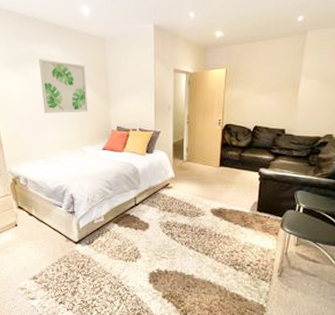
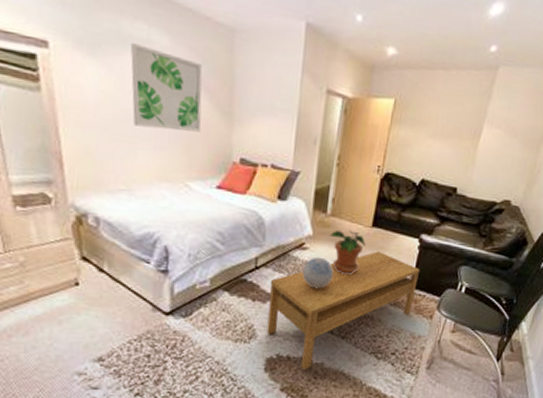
coffee table: none [147,185,263,281] -> present [267,251,421,371]
decorative sphere: none [170,193,194,217] -> present [302,256,334,289]
potted plant: none [187,171,216,204] -> present [329,230,366,275]

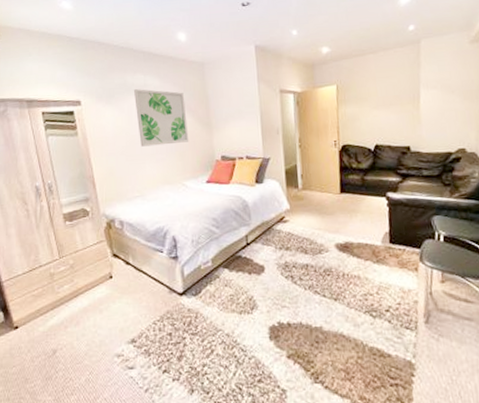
coffee table: present [267,251,421,371] -> none [261,214,395,336]
decorative sphere: present [302,256,334,289] -> none [287,227,315,256]
potted plant: present [329,230,366,275] -> none [304,199,338,239]

